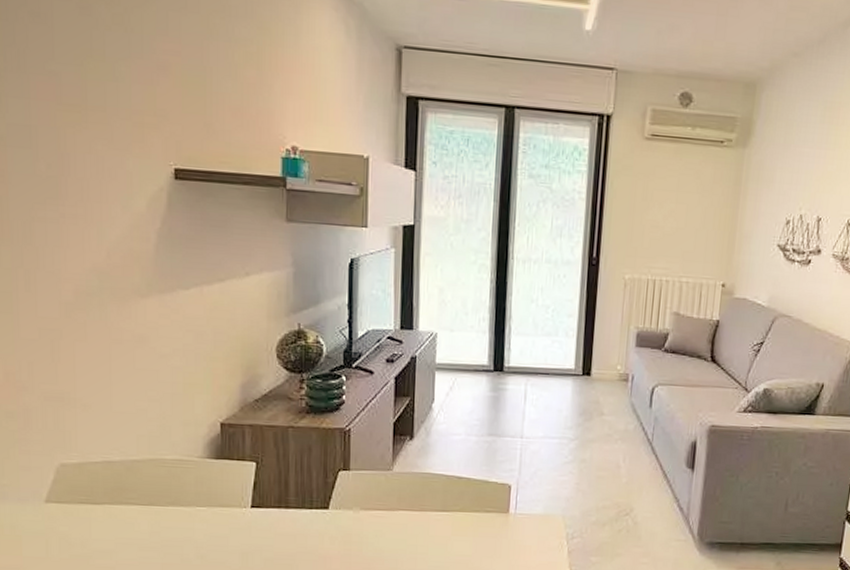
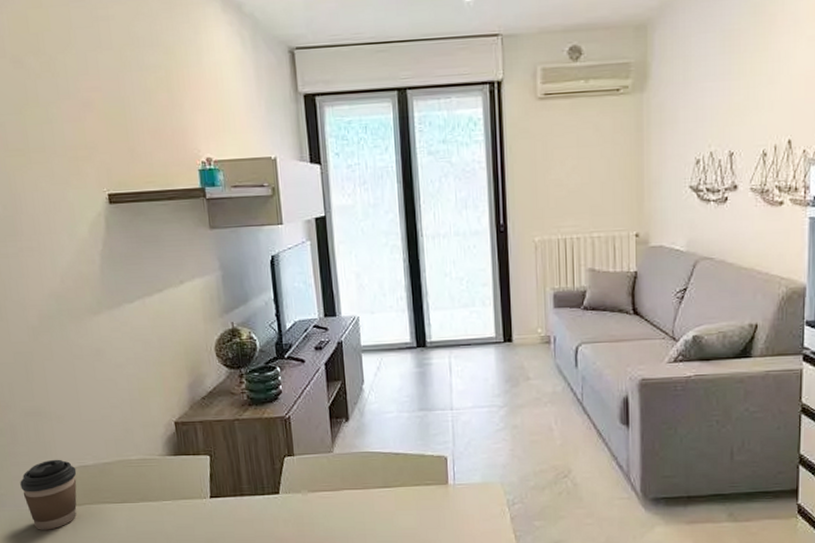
coffee cup: none [28,451,99,529] -> present [20,459,77,530]

